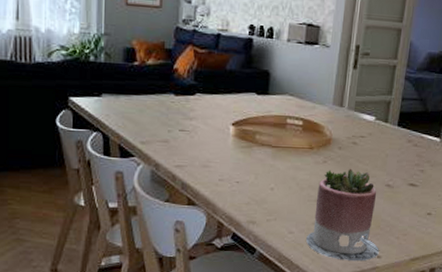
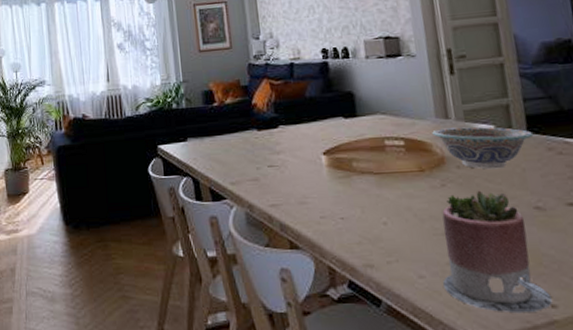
decorative bowl: none [327,114,402,153] -> present [432,126,534,169]

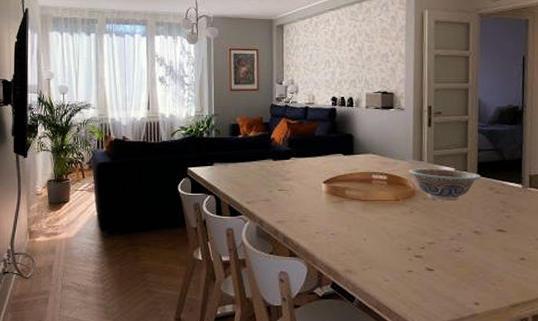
succulent planter: present [442,190,553,314] -> none [402,217,476,309]

